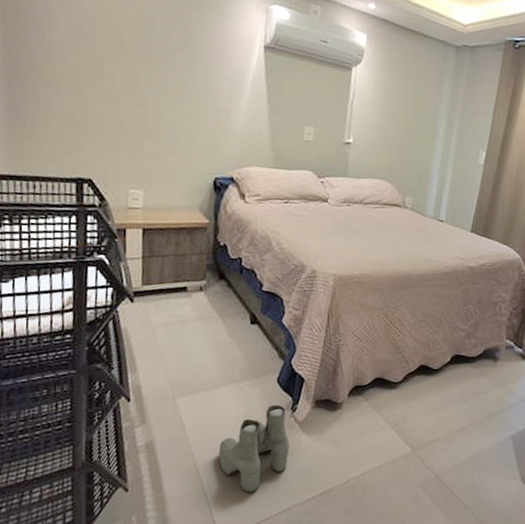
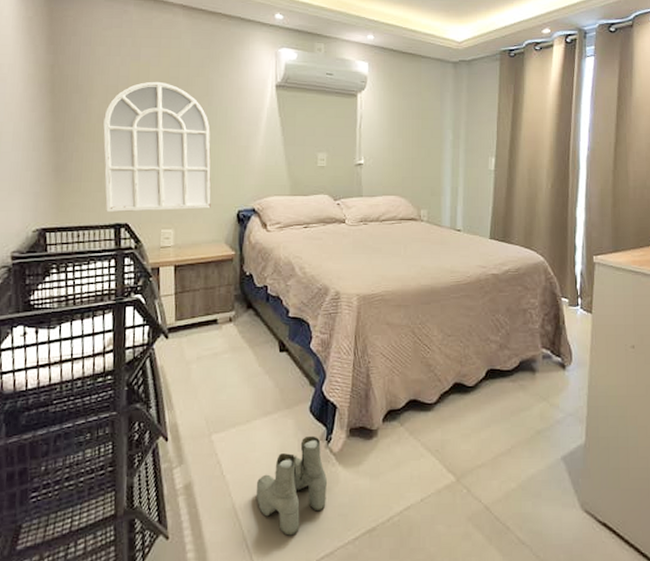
mirror: none [64,22,189,173] -> present [103,81,212,213]

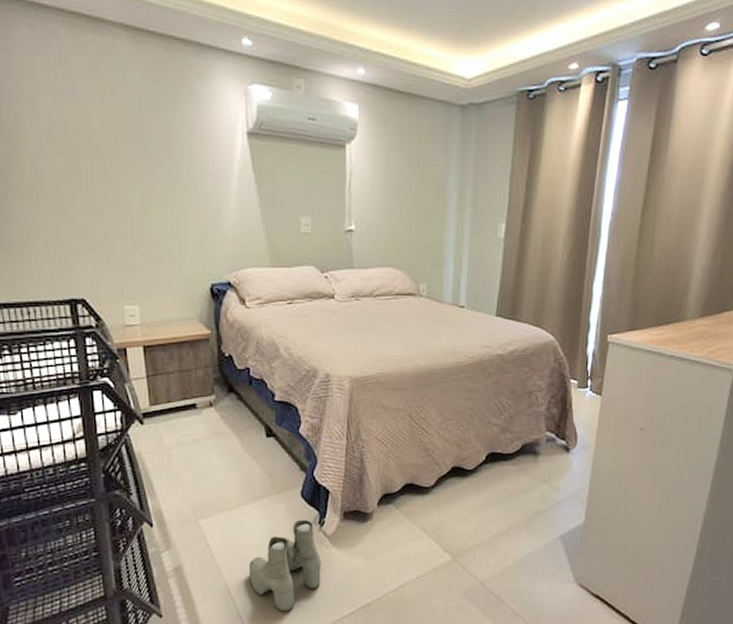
mirror: present [103,81,212,213] -> none [41,125,180,286]

